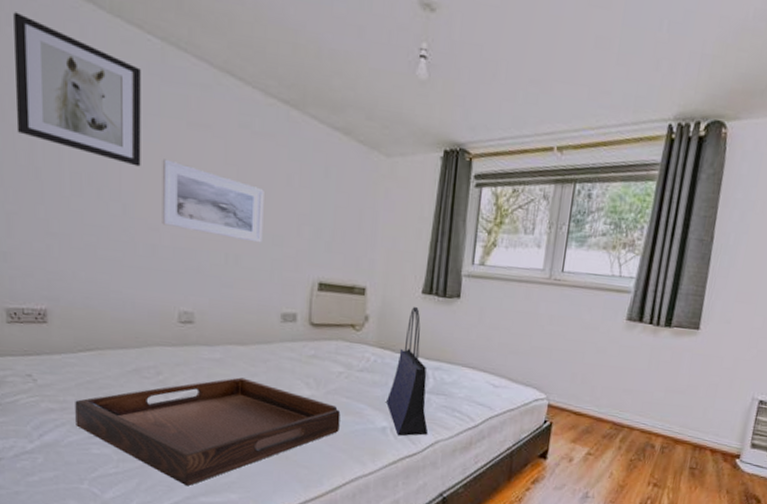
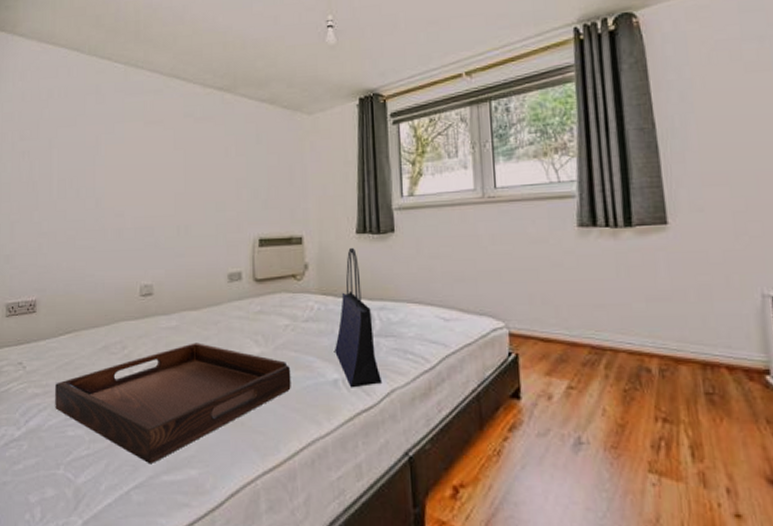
wall art: present [13,12,141,167] -> none [21,70,110,166]
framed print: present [162,159,264,243] -> none [125,155,208,212]

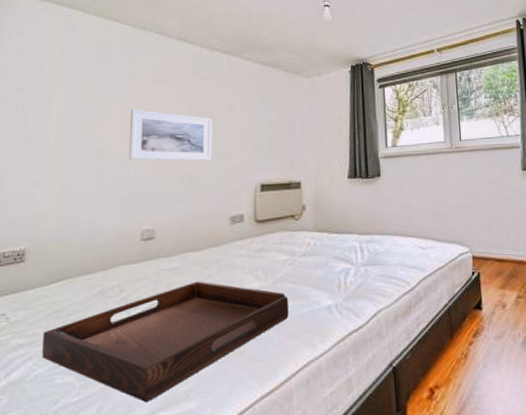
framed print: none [125,155,208,212] -> present [129,109,212,161]
tote bag: present [335,248,383,388] -> none [329,191,370,312]

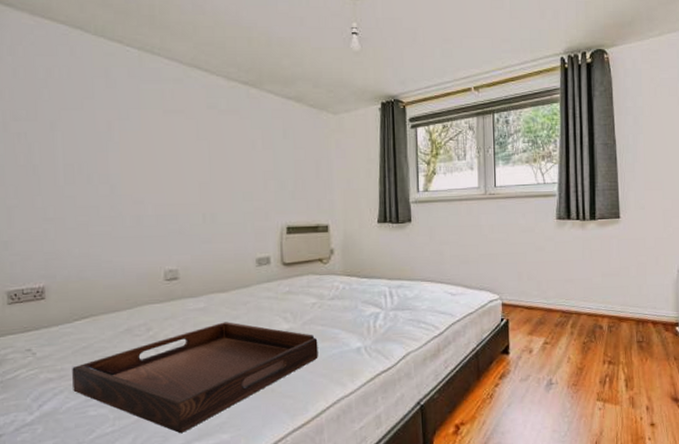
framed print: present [129,109,212,161] -> none [143,143,235,201]

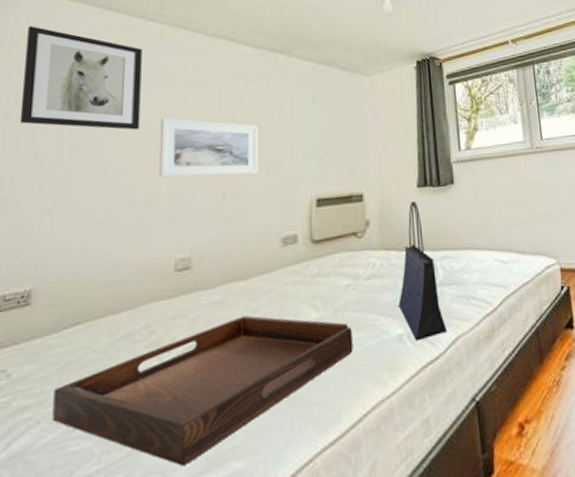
wall art: none [14,44,125,152] -> present [19,26,142,130]
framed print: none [143,143,235,201] -> present [159,118,259,178]
tote bag: none [358,236,399,354] -> present [399,202,448,341]

